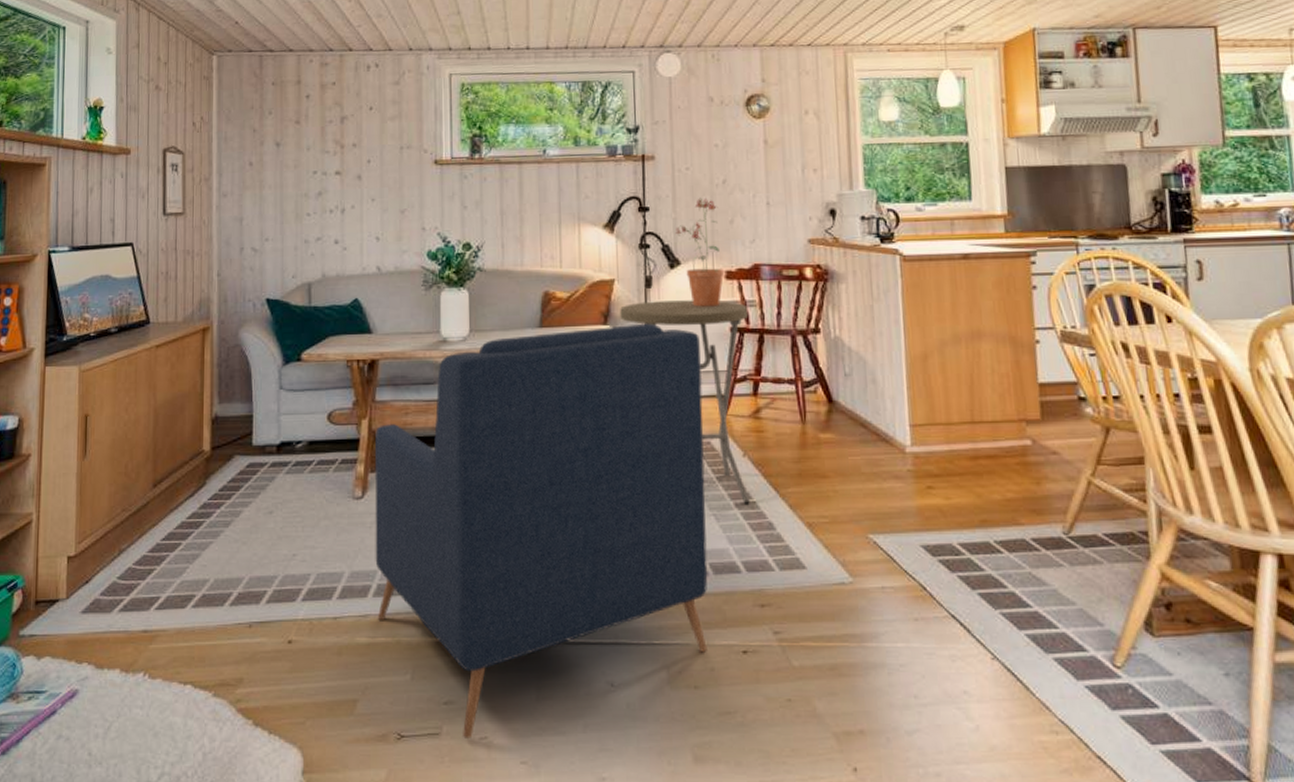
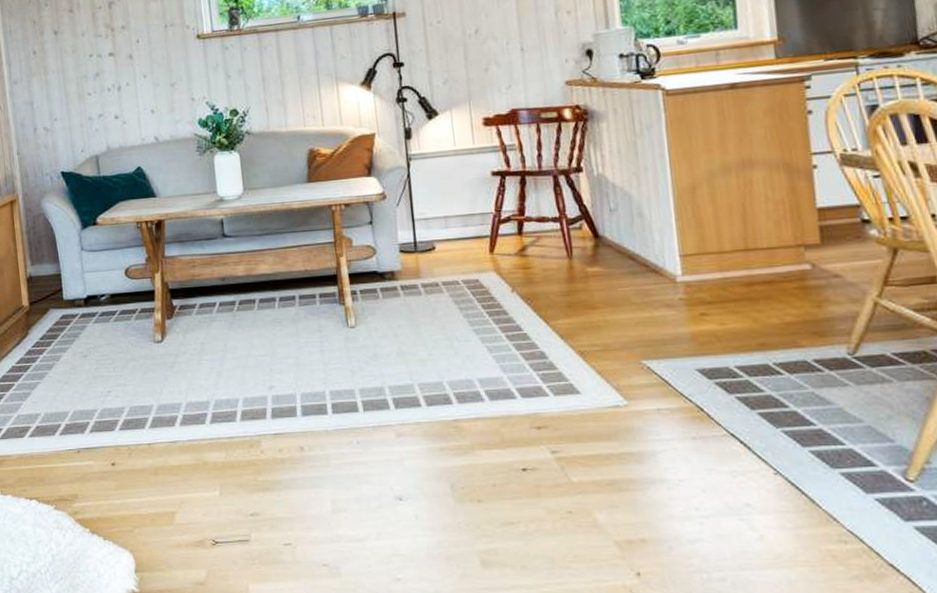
armchair: present [375,323,708,739] -> none [168,172,488,545]
side table: present [620,300,750,504] -> none [382,146,521,336]
potted plant: present [676,198,725,307] -> none [431,49,483,154]

